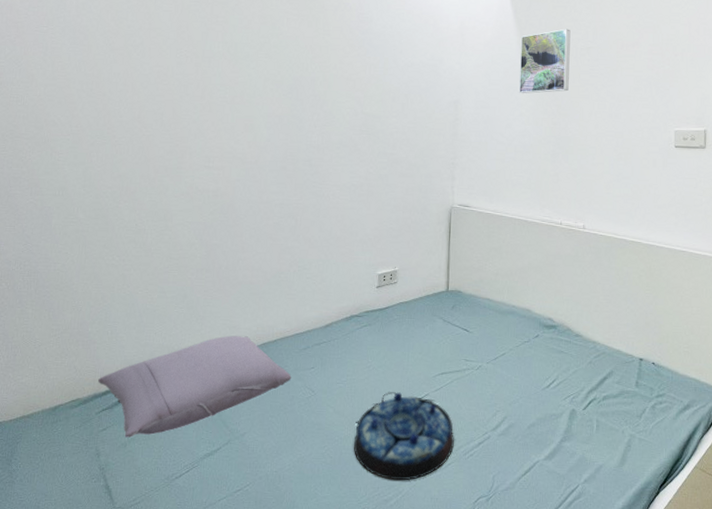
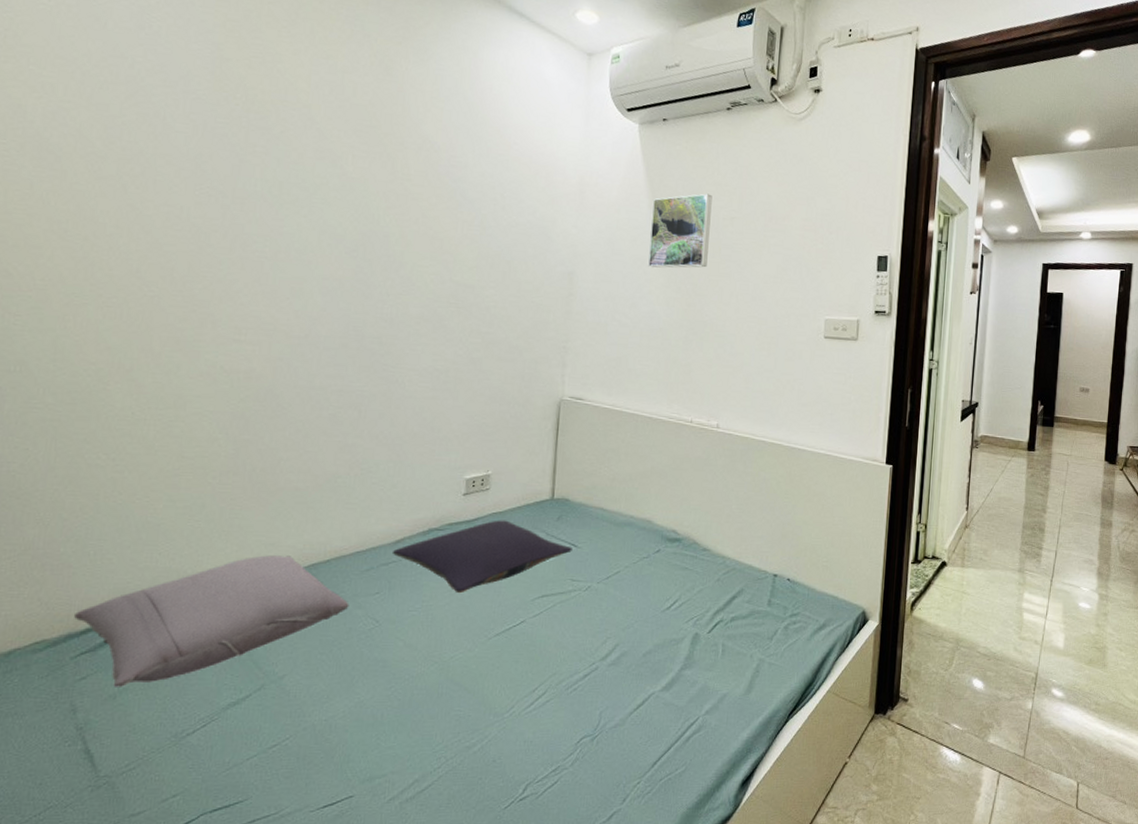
pillow: none [322,308,465,369] -> present [391,520,572,592]
serving tray: present [353,392,455,481] -> none [428,619,556,723]

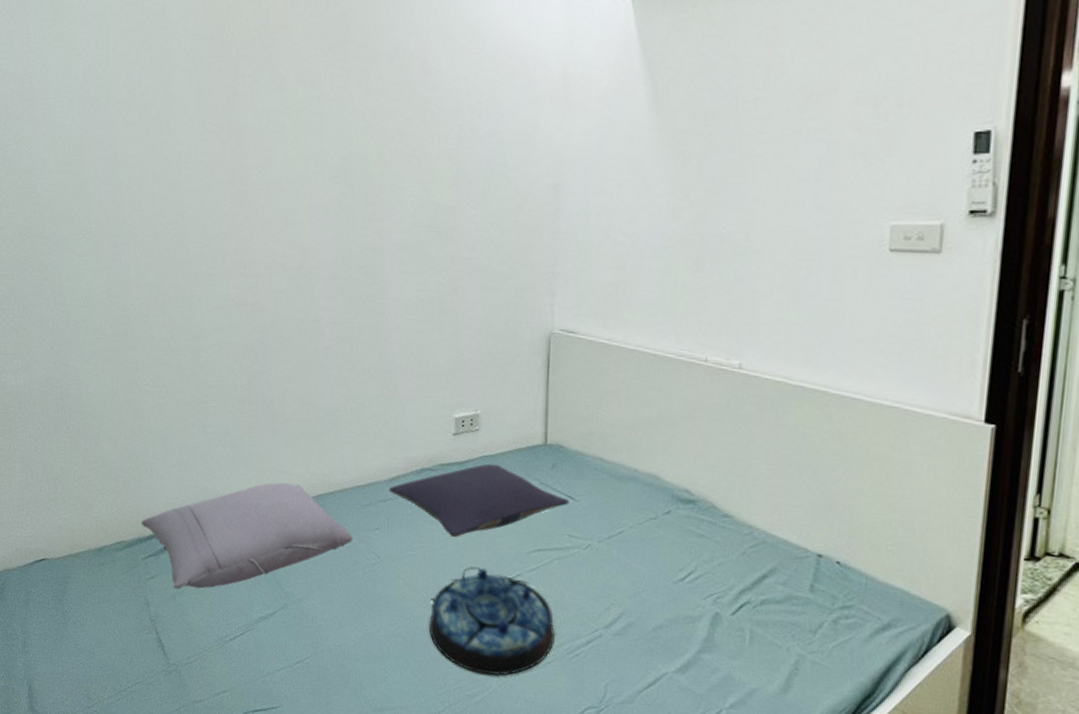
serving tray: none [428,619,556,723] -> present [428,566,556,677]
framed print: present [647,193,713,268] -> none [647,70,729,171]

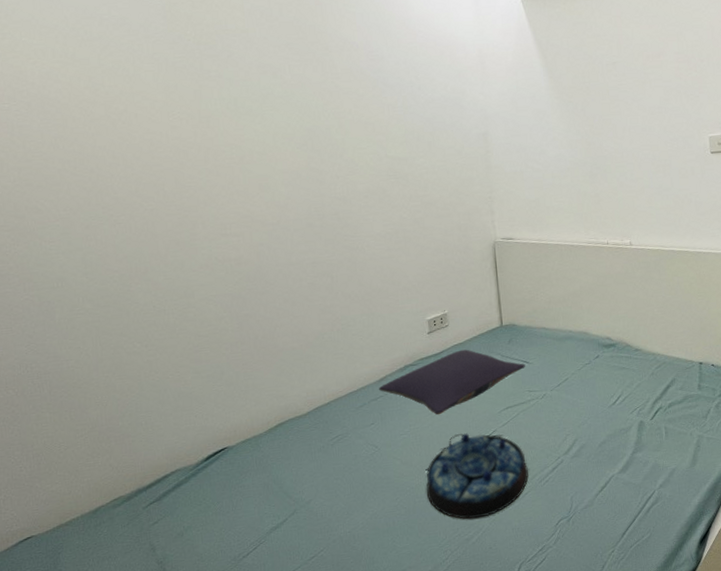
pillow: present [142,482,353,590] -> none [140,403,352,527]

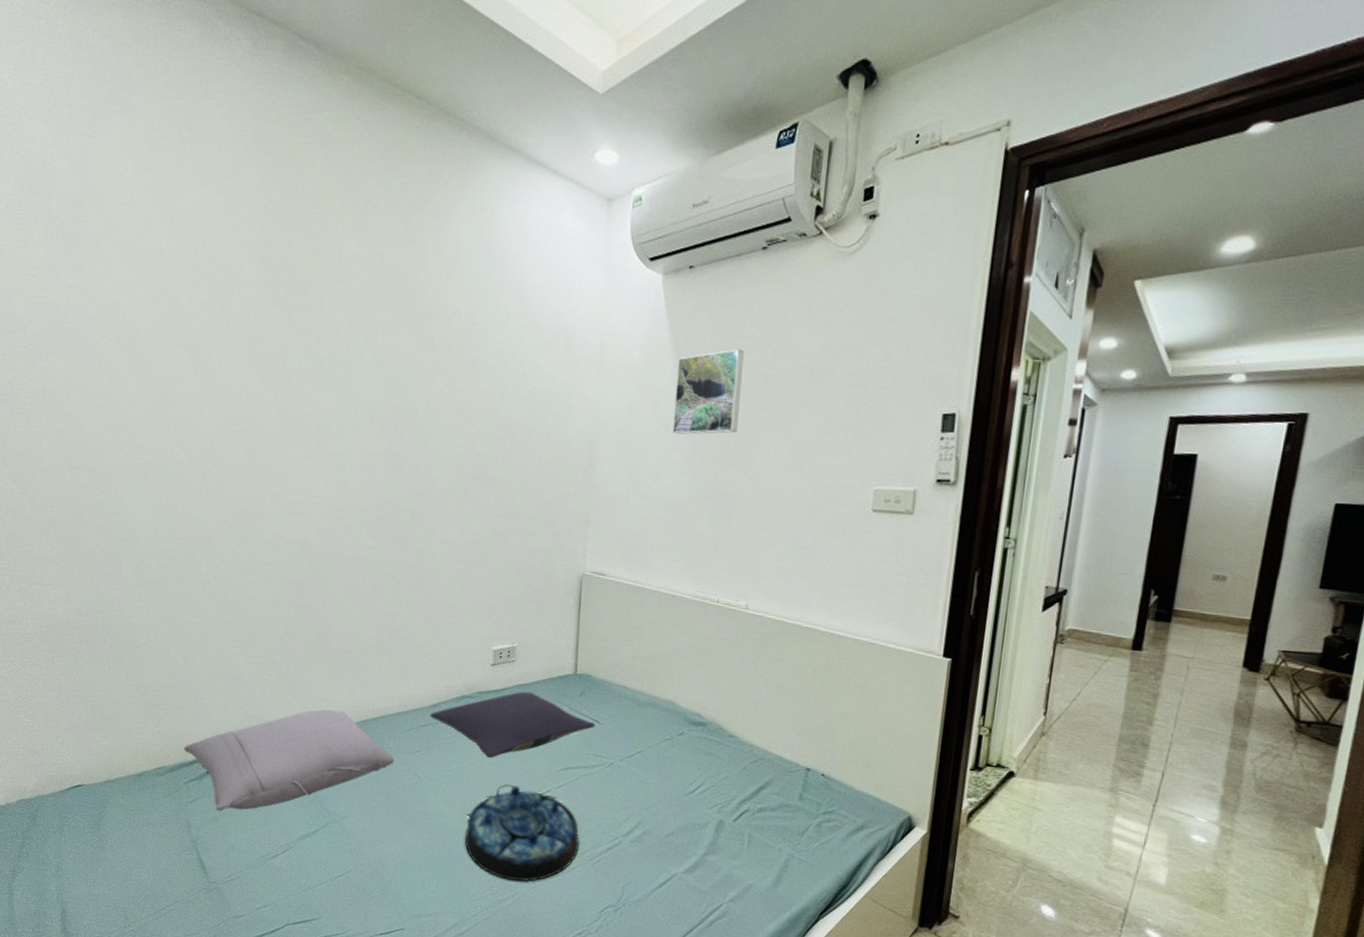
pillow: none [140,403,352,527] -> present [184,709,395,812]
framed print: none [543,45,599,117] -> present [672,349,744,435]

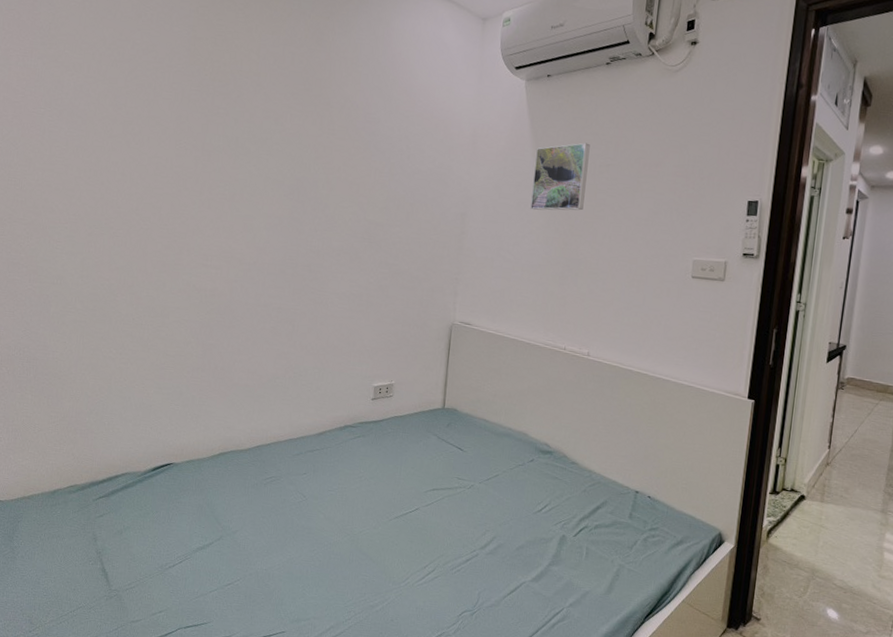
pillow: present [184,709,395,812] -> none [95,435,284,526]
pillow: present [429,691,595,758] -> none [316,422,459,480]
serving tray: present [464,784,581,883] -> none [342,503,443,590]

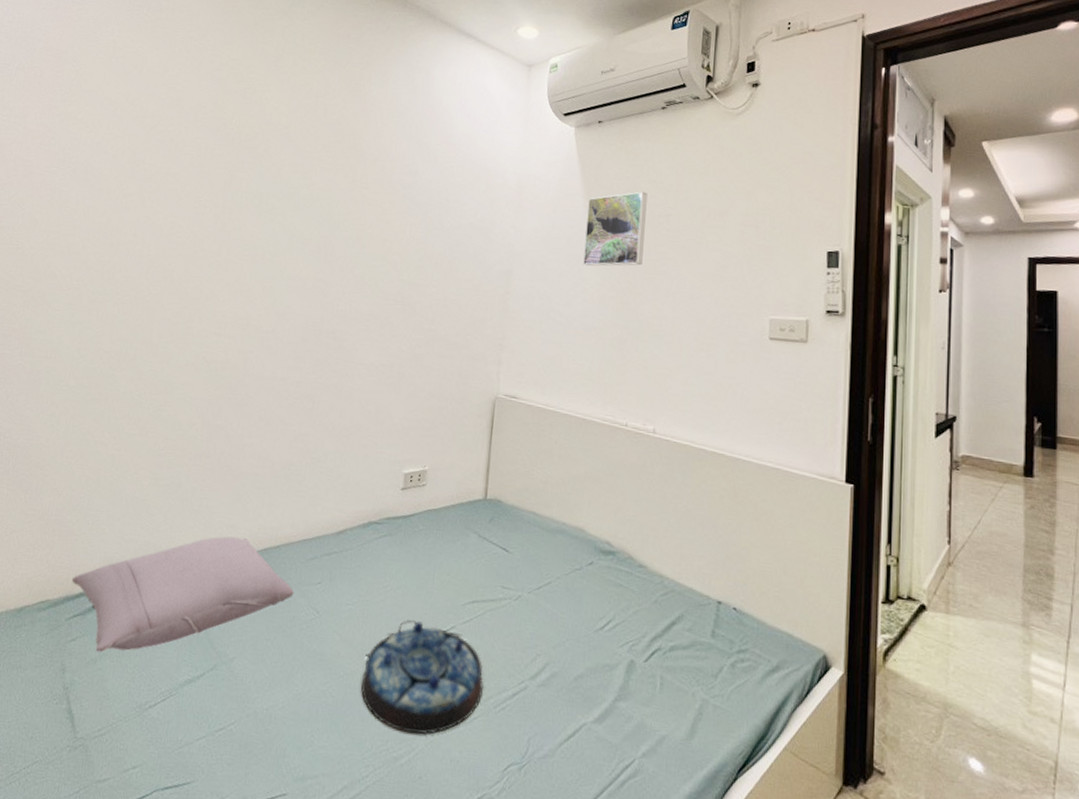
pillow: none [95,435,284,526] -> present [72,536,294,652]
serving tray: none [342,503,443,590] -> present [360,620,485,736]

